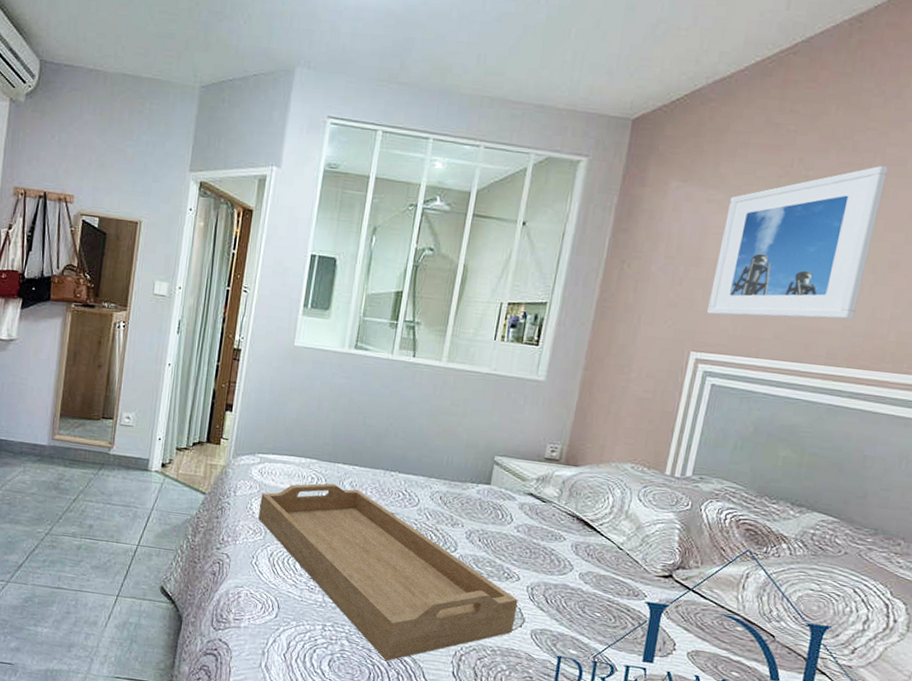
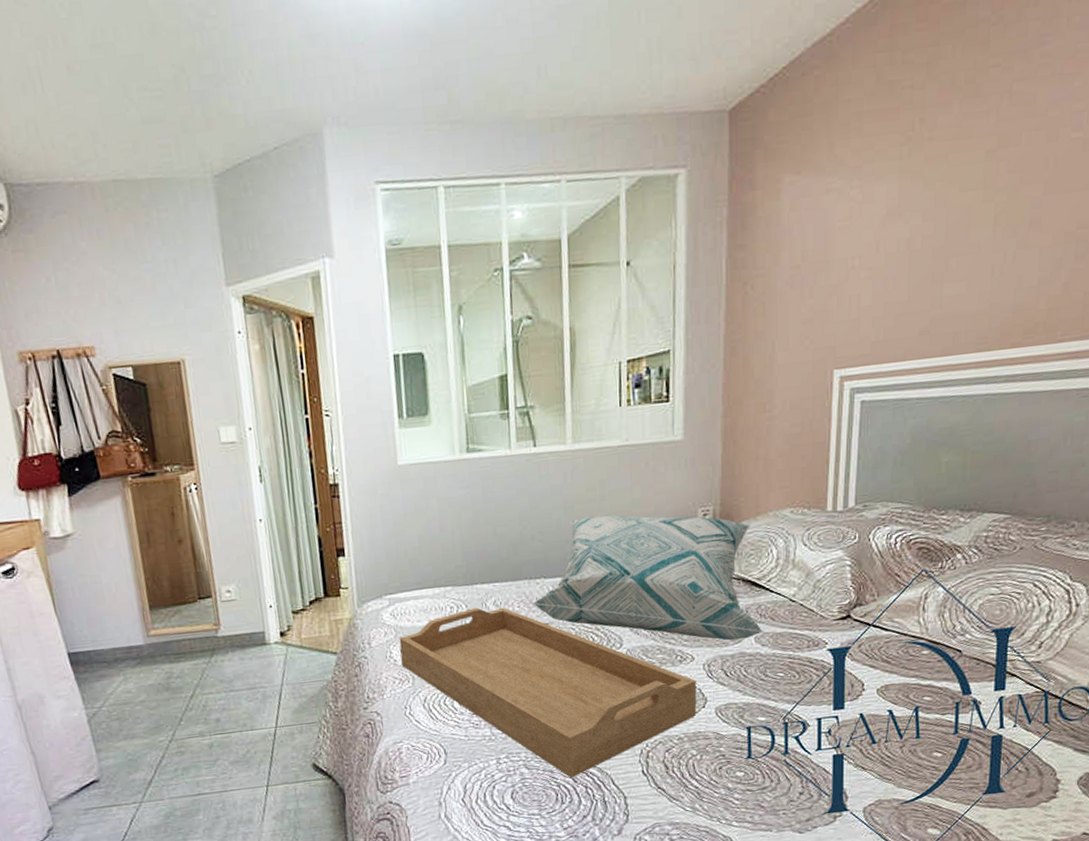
decorative pillow: none [383,427,593,573] -> present [532,515,766,641]
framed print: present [706,166,889,320] -> none [844,108,1018,323]

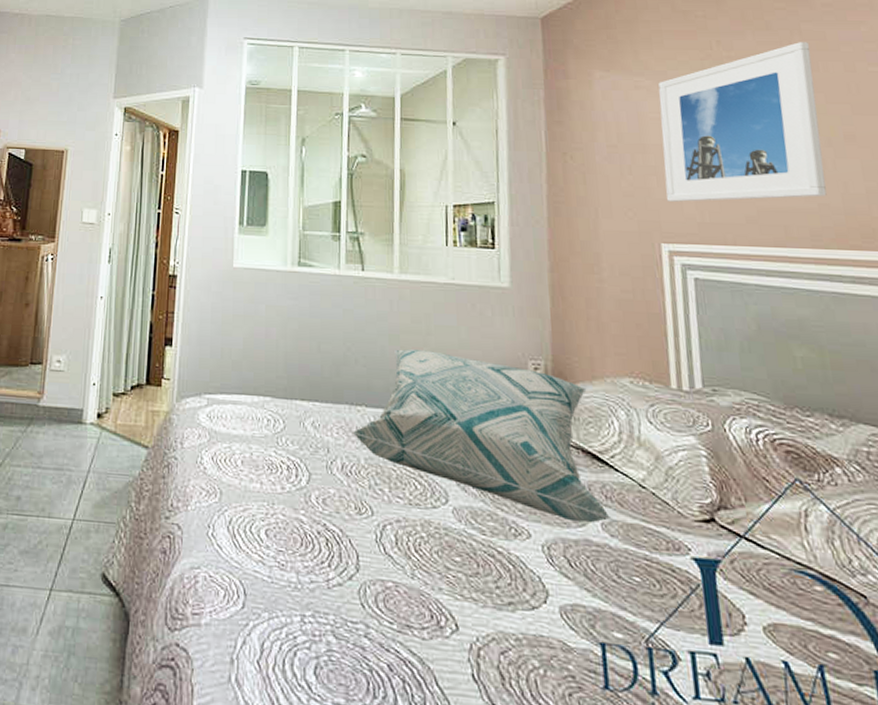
serving tray: present [399,607,697,779] -> none [211,425,537,664]
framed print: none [844,108,1018,323] -> present [658,42,827,202]

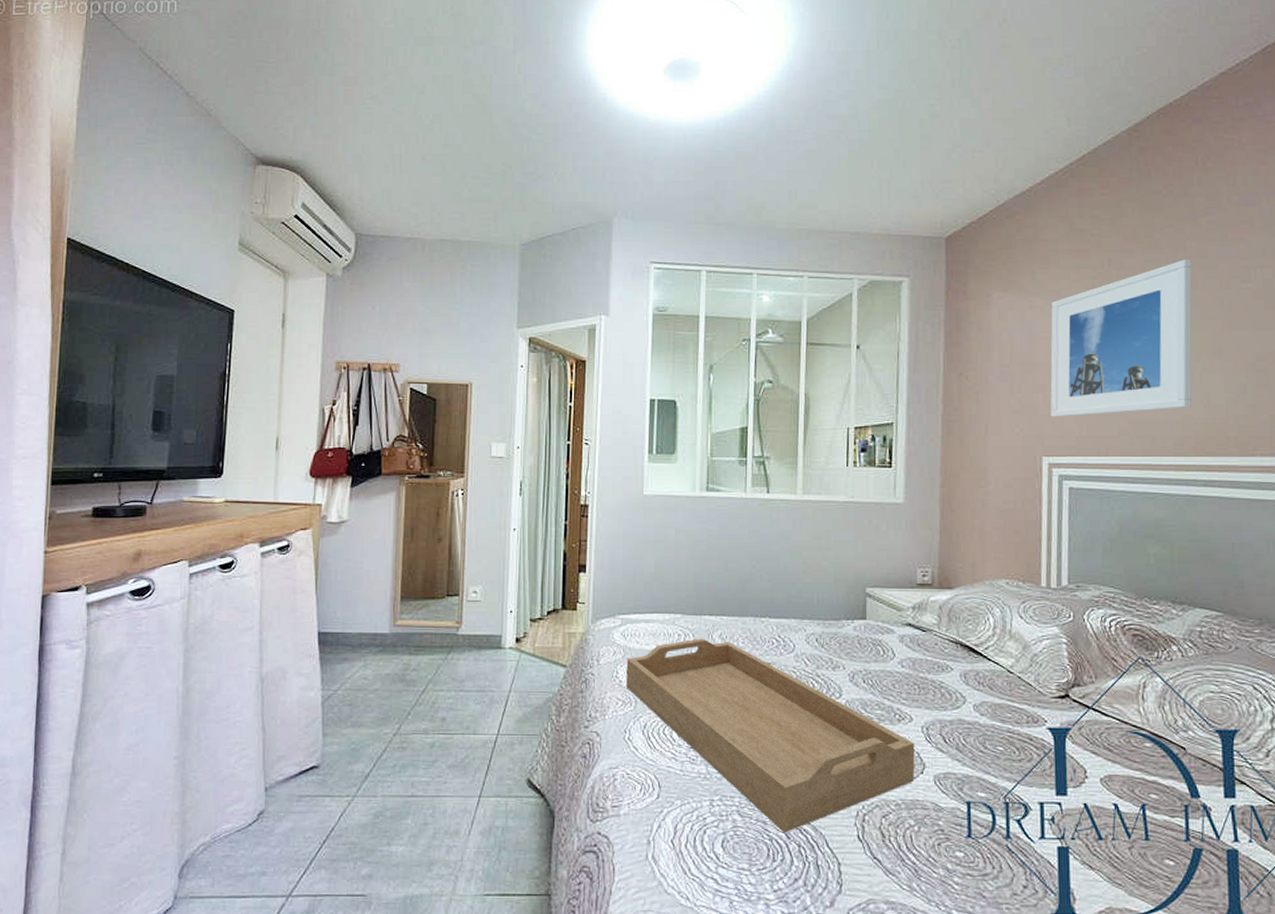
serving tray: none [211,425,537,664] -> present [626,638,915,834]
decorative pillow: present [352,349,614,523] -> none [756,564,984,706]

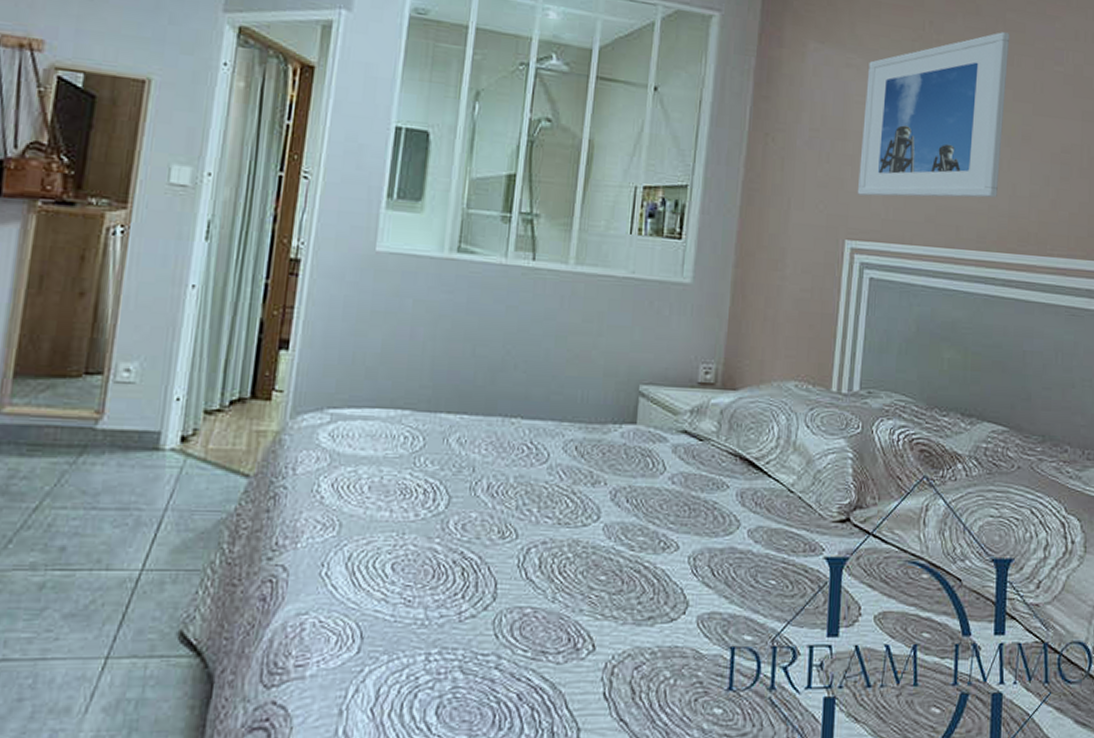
serving tray: present [626,638,915,834] -> none [329,442,679,694]

